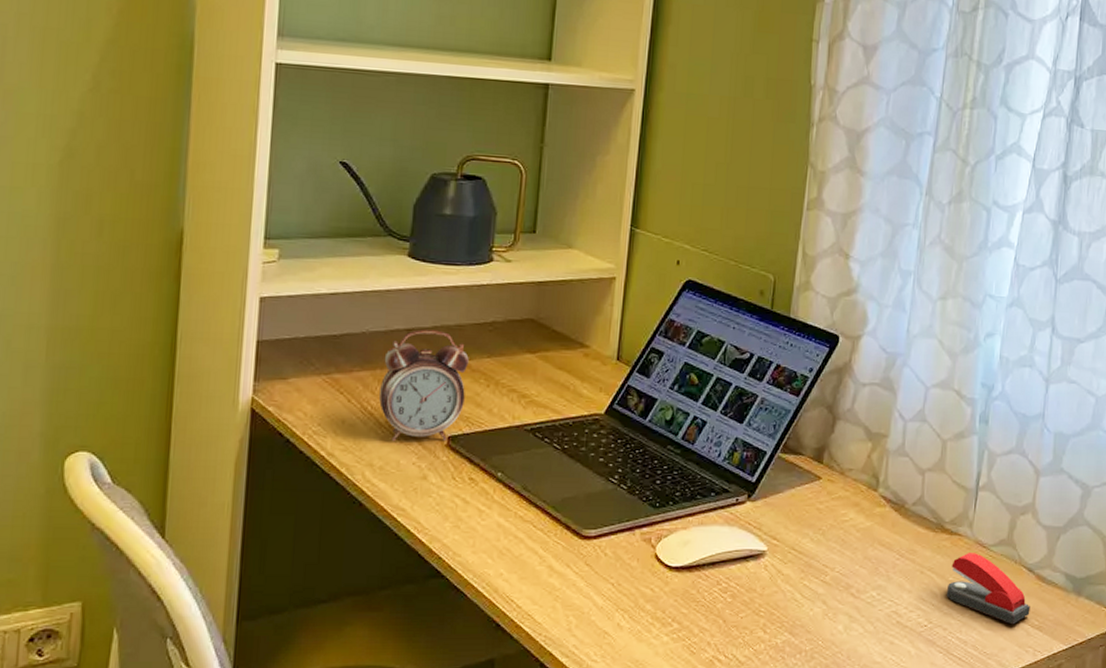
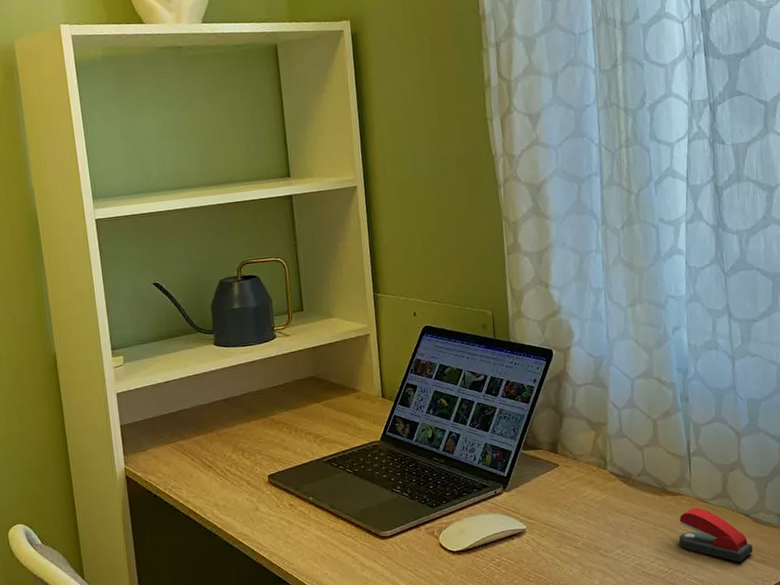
alarm clock: present [379,330,469,442] -> none [211,396,276,486]

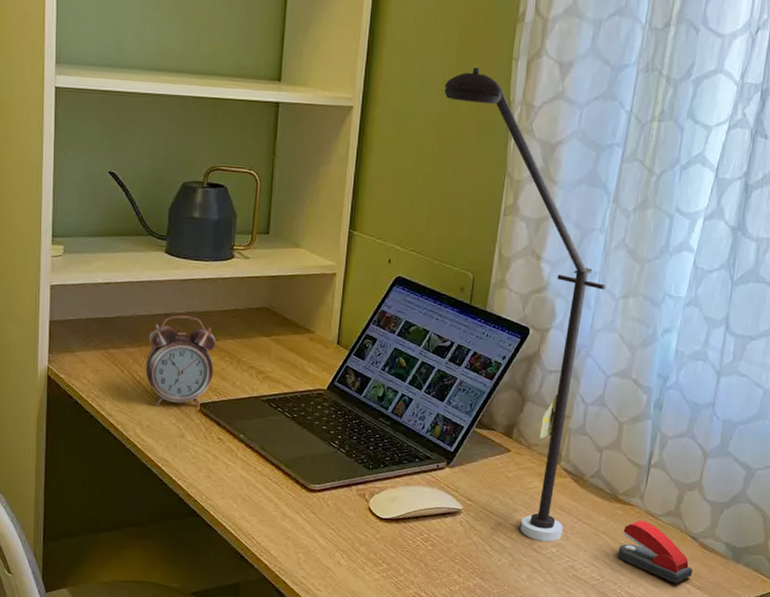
alarm clock: none [211,396,276,486] -> present [146,314,216,408]
desk lamp: none [433,132,624,546] -> present [444,67,606,542]

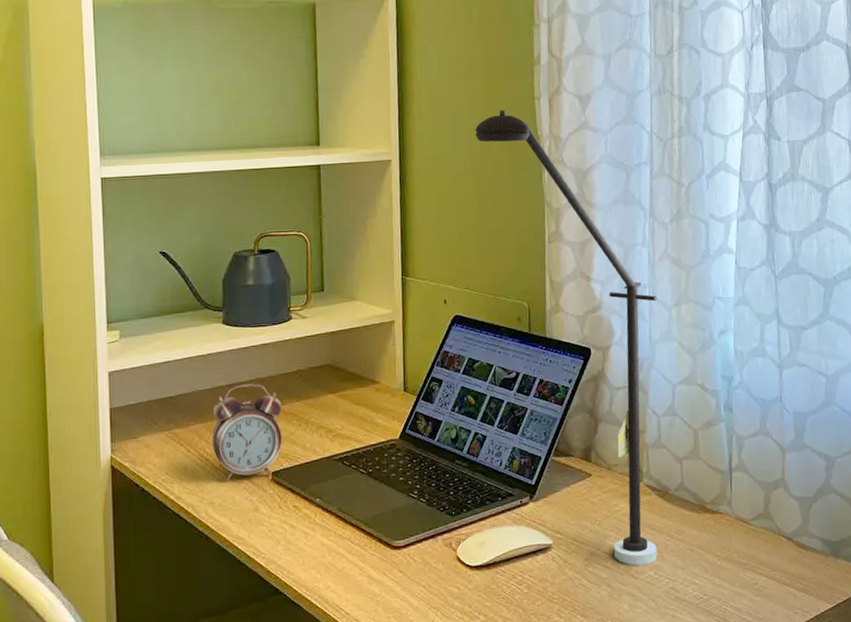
stapler: present [617,520,693,584] -> none [715,528,794,590]

